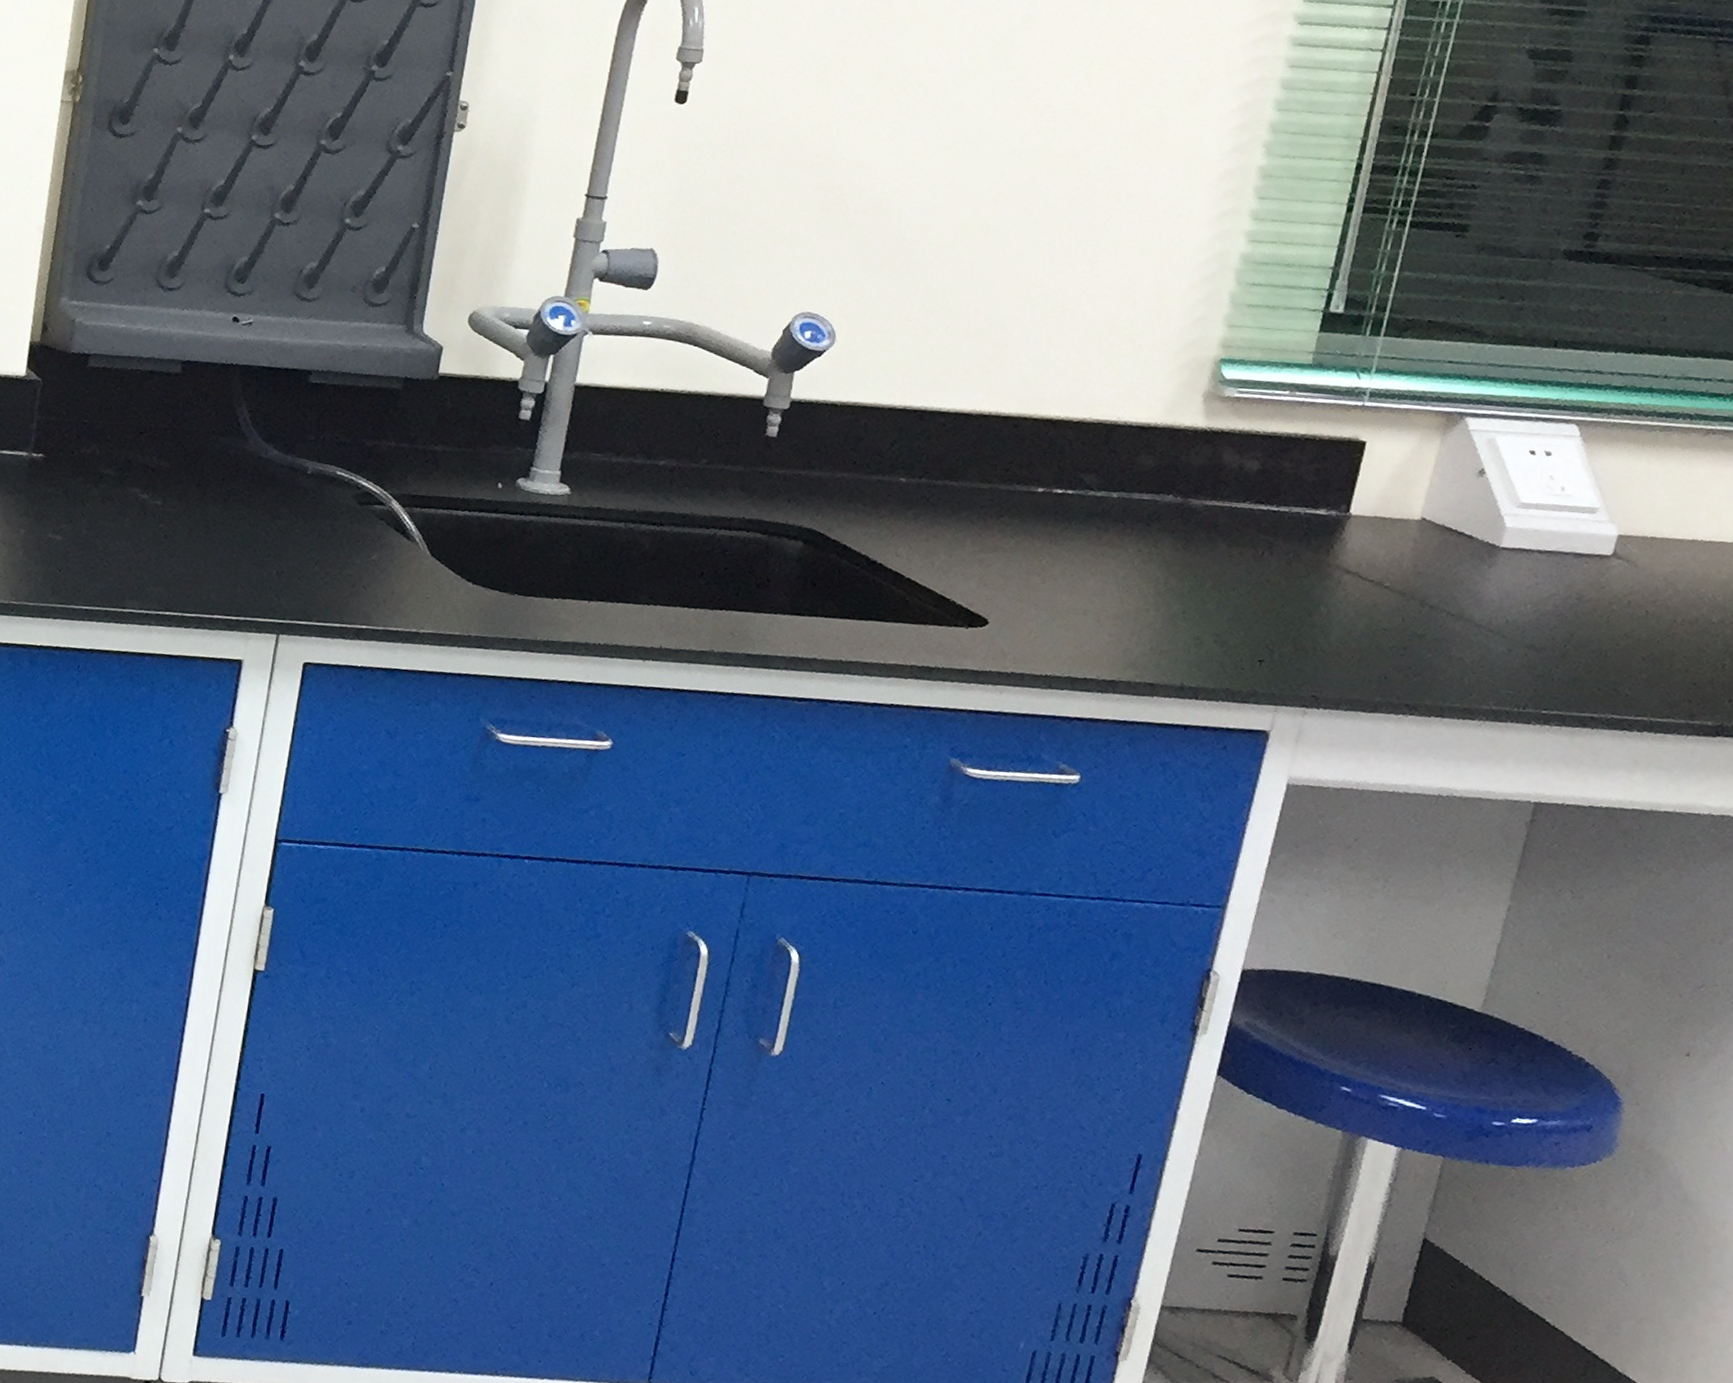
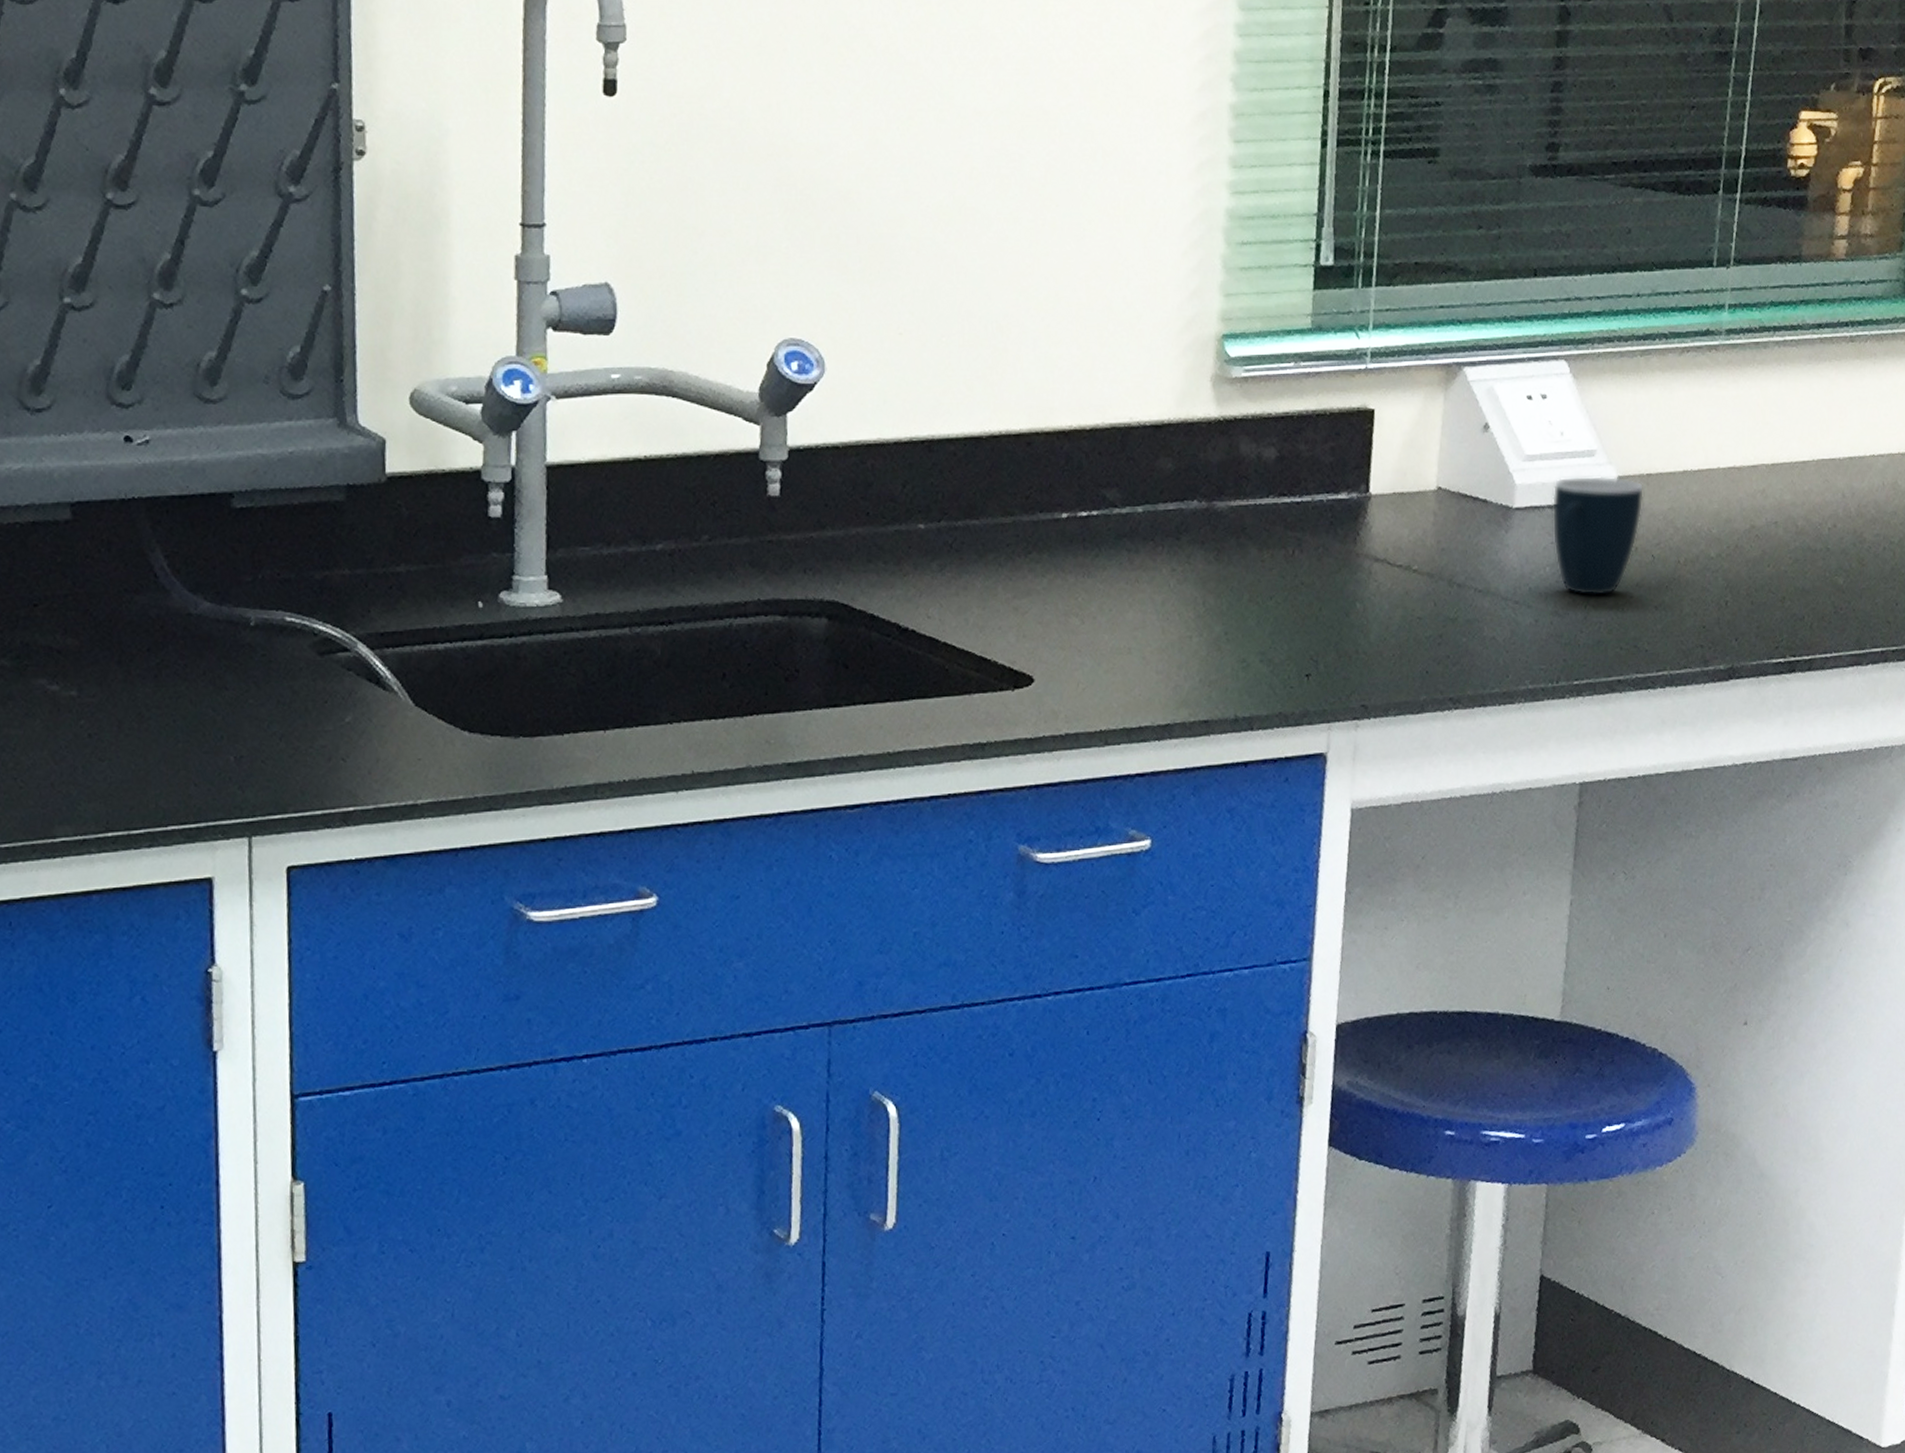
mug: none [1538,527,1647,639] -> present [1551,475,1645,596]

